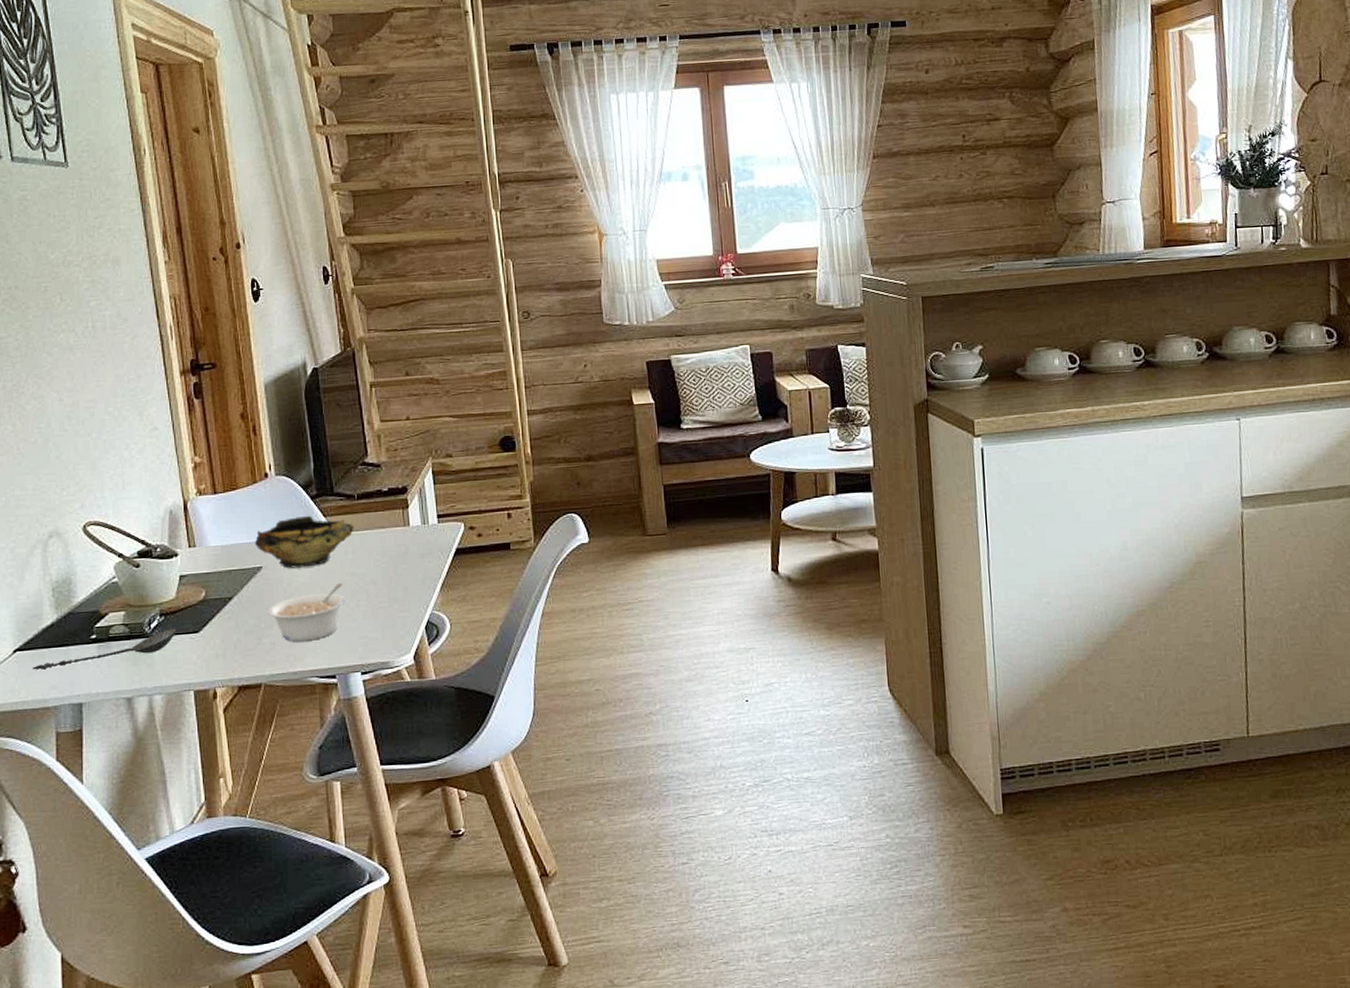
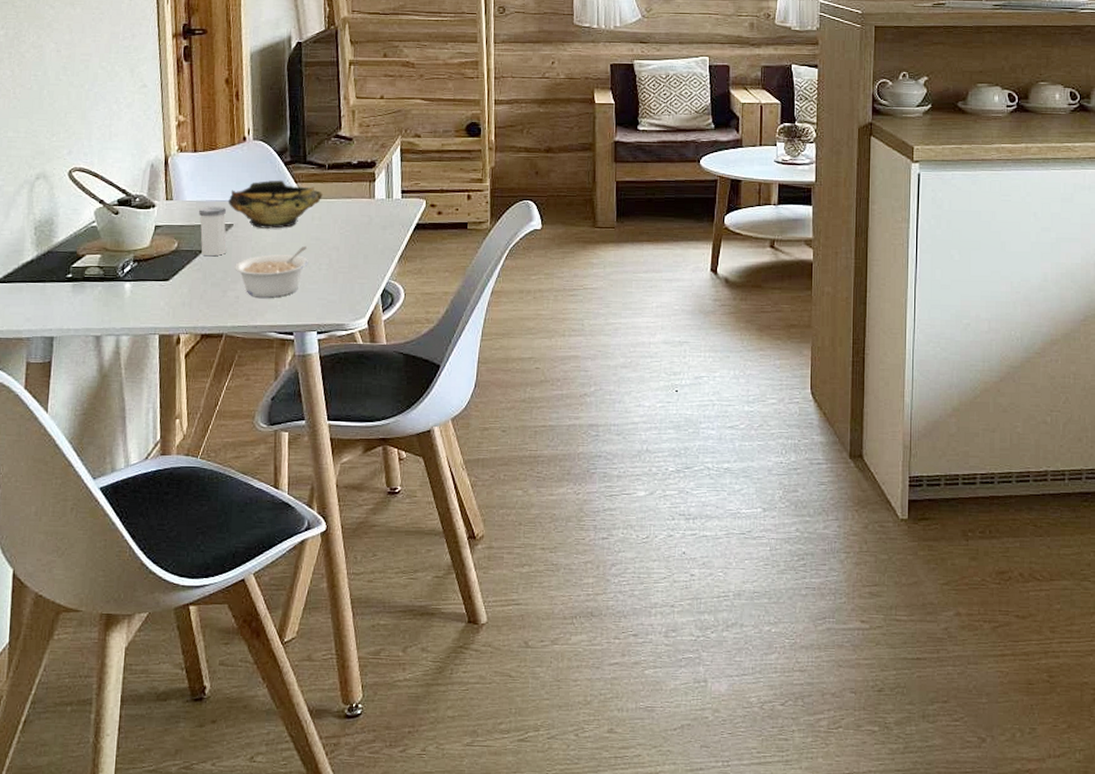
spoon: present [32,628,177,670] -> none [9,274,148,302]
salt shaker: none [225,549,257,603] -> present [199,206,227,257]

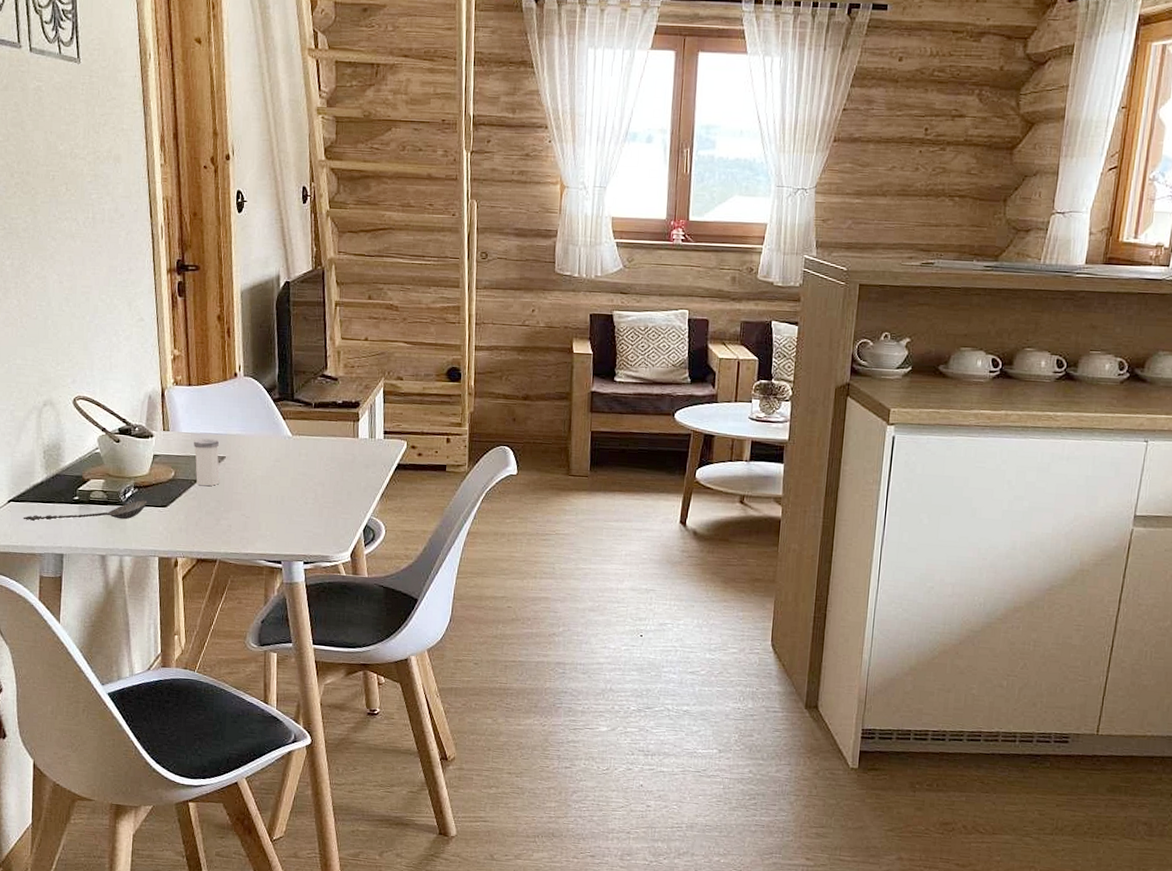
spoon: none [9,274,148,302] -> present [23,500,148,521]
bowl: present [228,180,323,229] -> none [220,416,309,463]
legume: present [235,247,308,298] -> none [227,481,295,528]

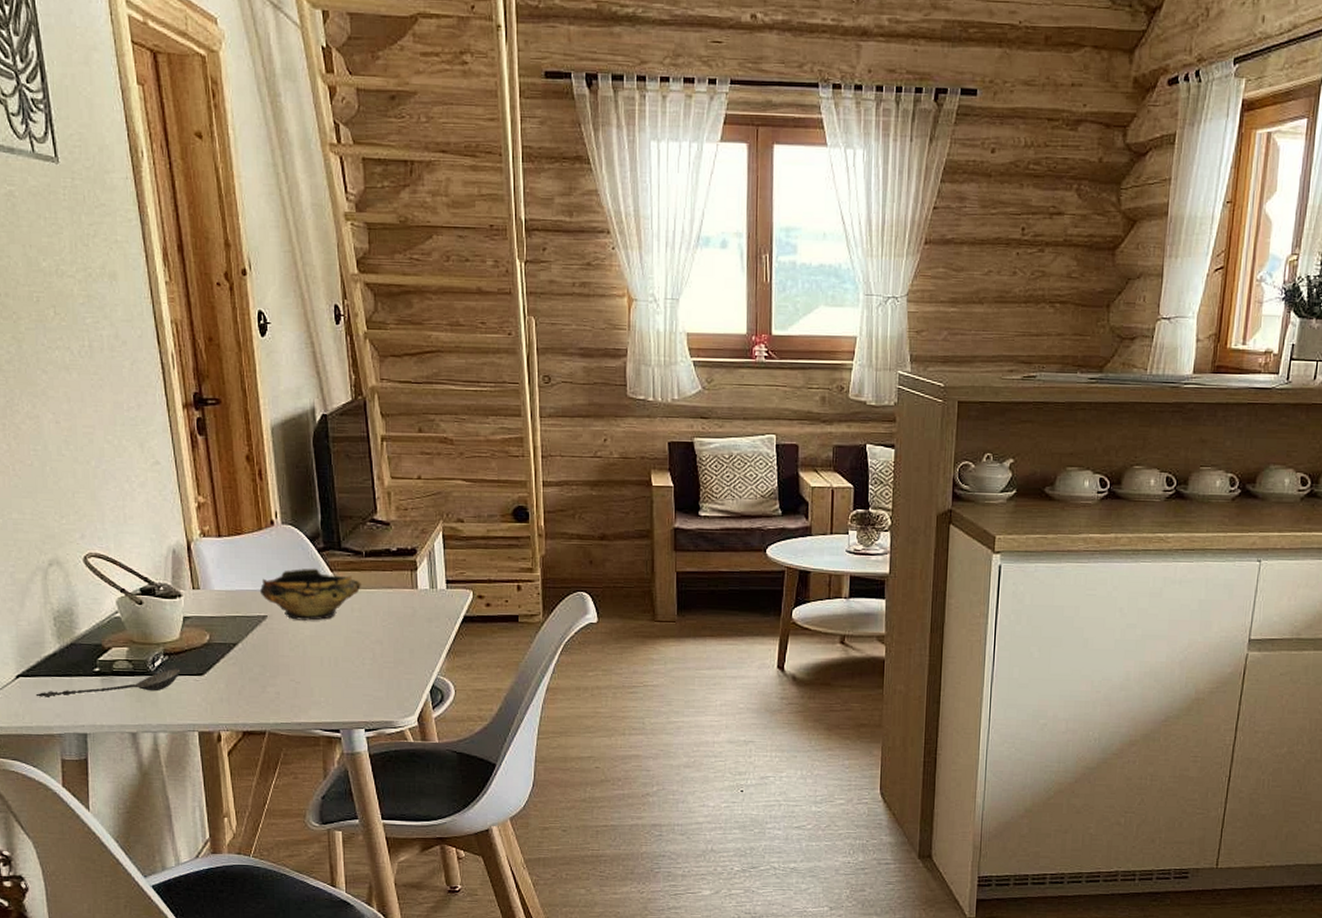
salt shaker: present [194,438,220,486] -> none [229,596,262,650]
bowl: none [220,416,309,463] -> present [259,568,361,621]

